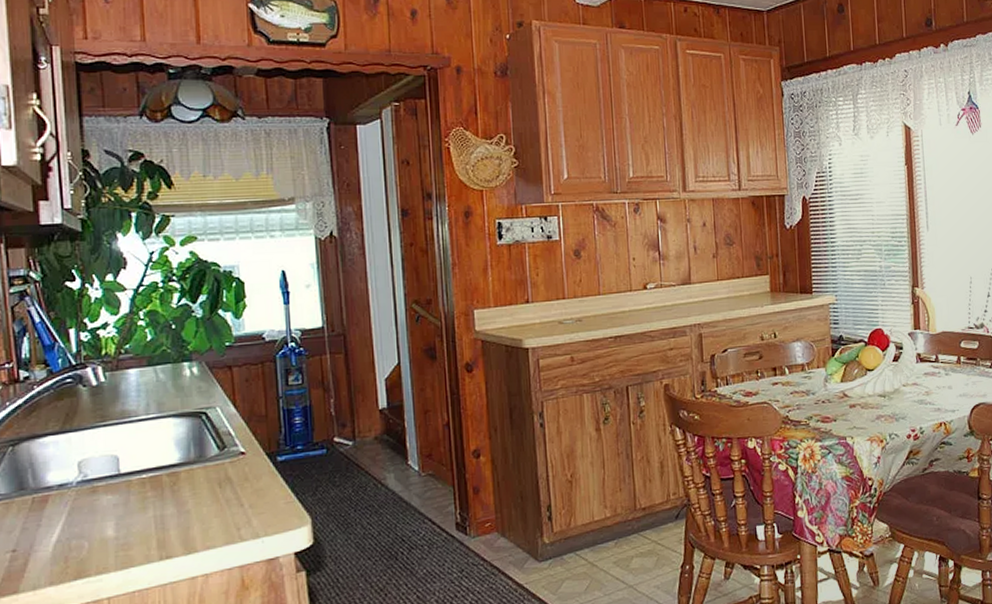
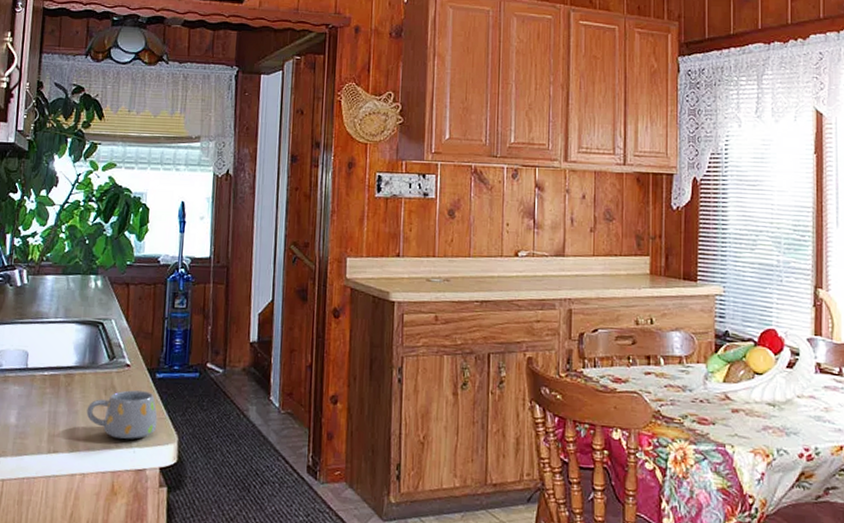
mug: none [200,477,285,531] -> present [86,390,158,439]

